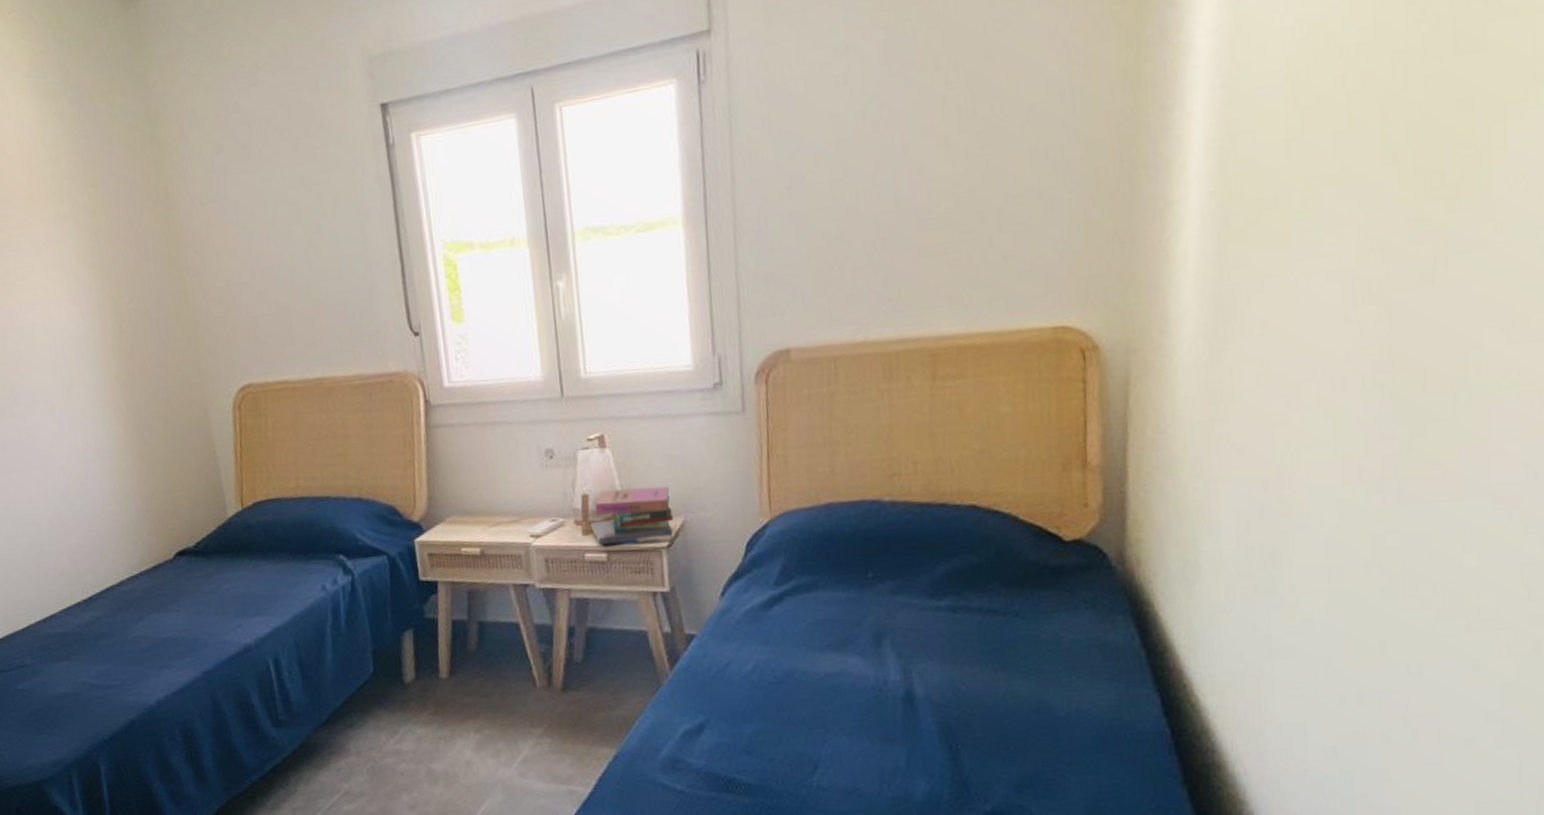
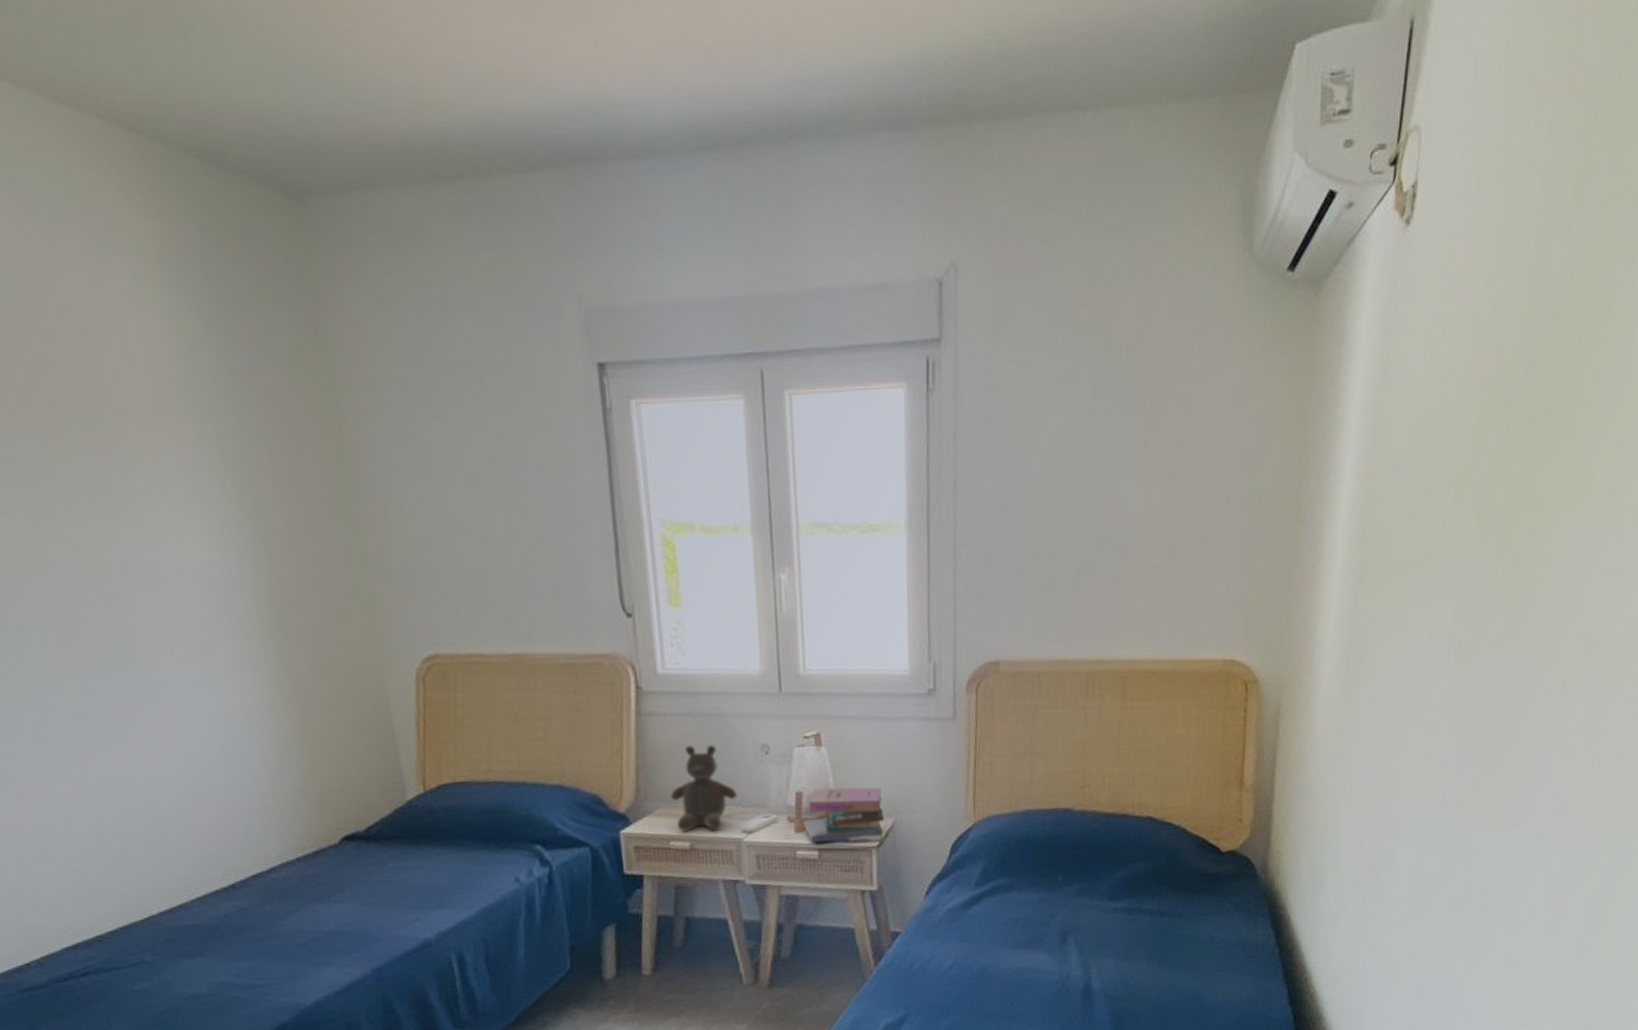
stuffed animal: none [460,452,524,538] -> present [671,745,737,831]

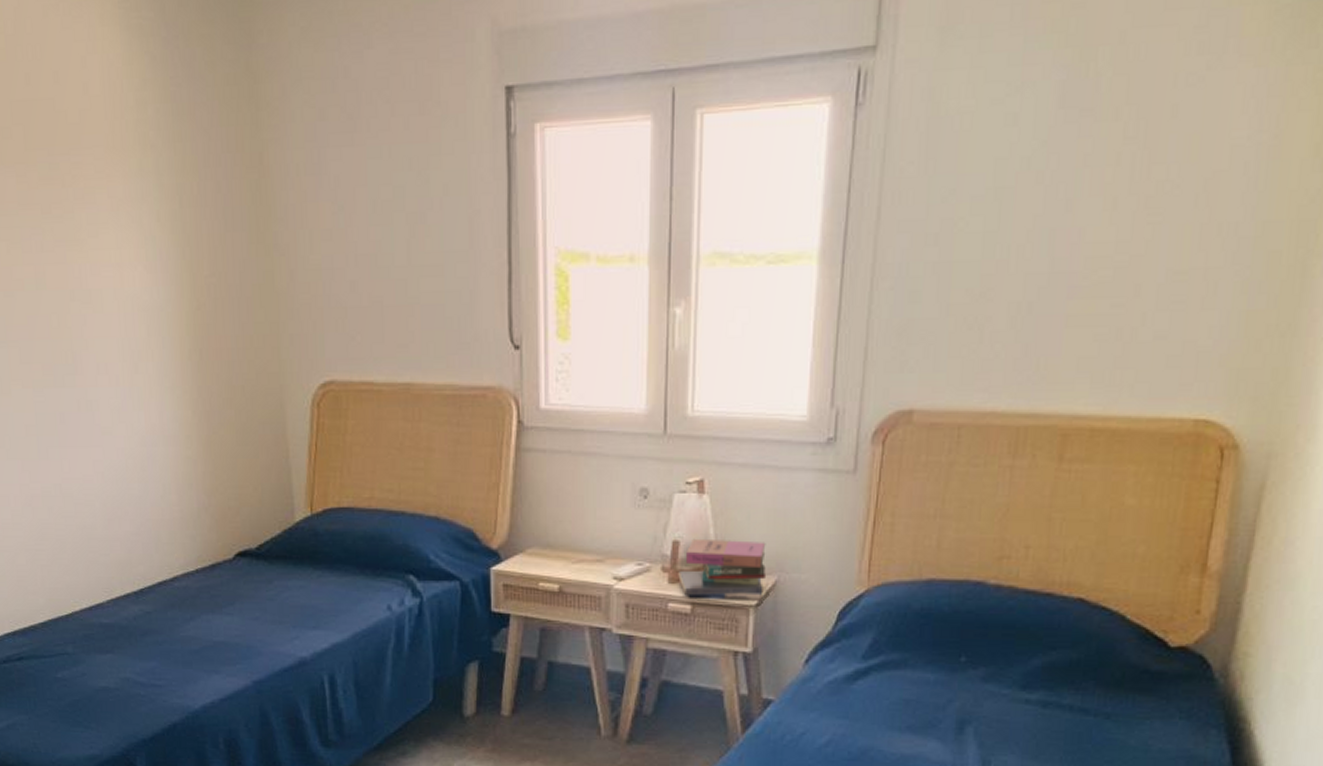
stuffed animal: present [671,745,737,831] -> none [544,484,611,575]

